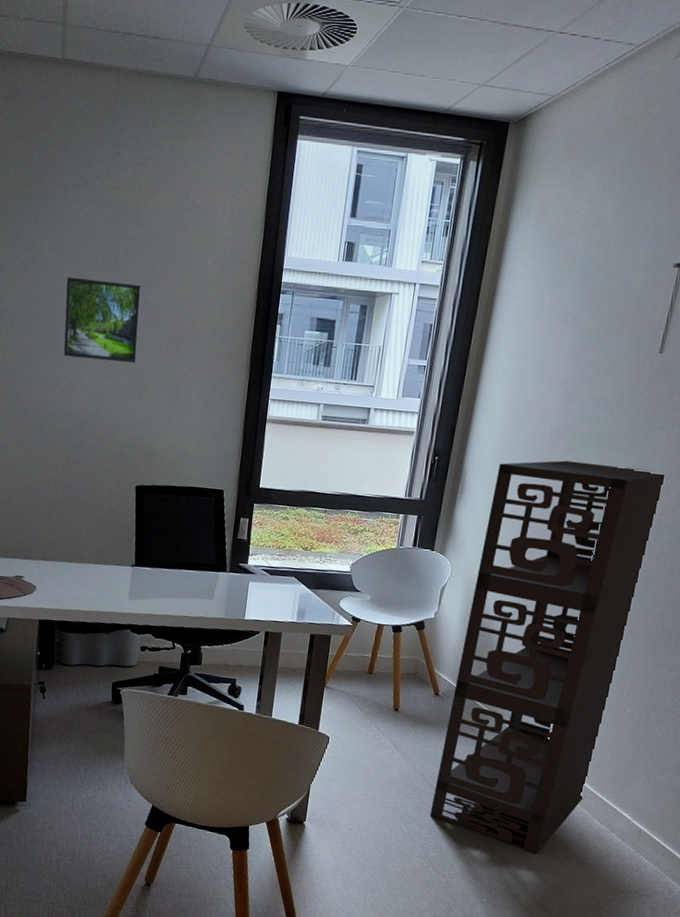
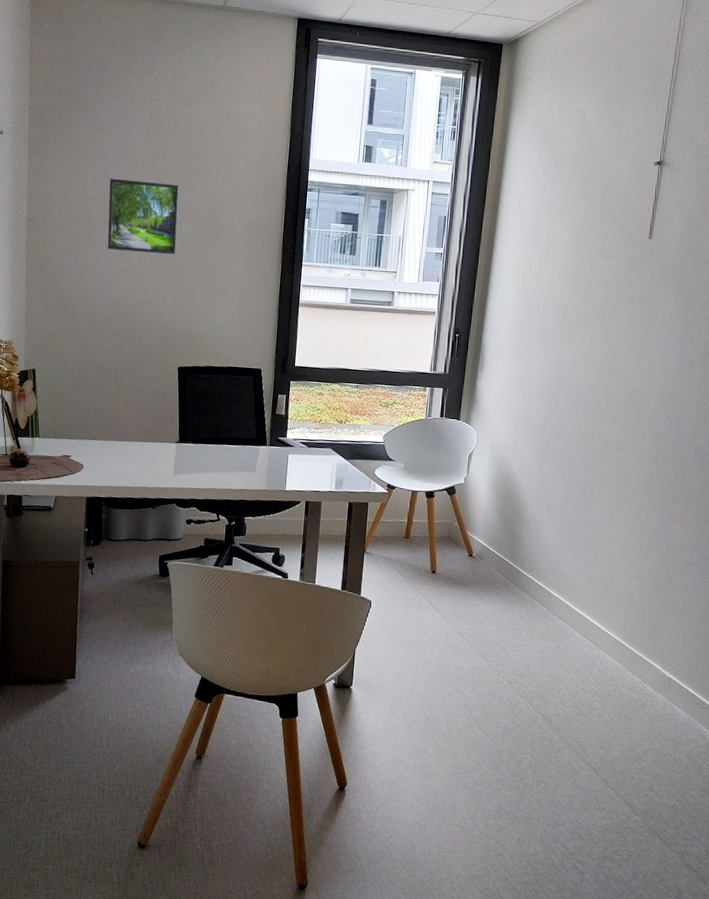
bookshelf: present [430,460,664,855] -> none [471,335,663,709]

